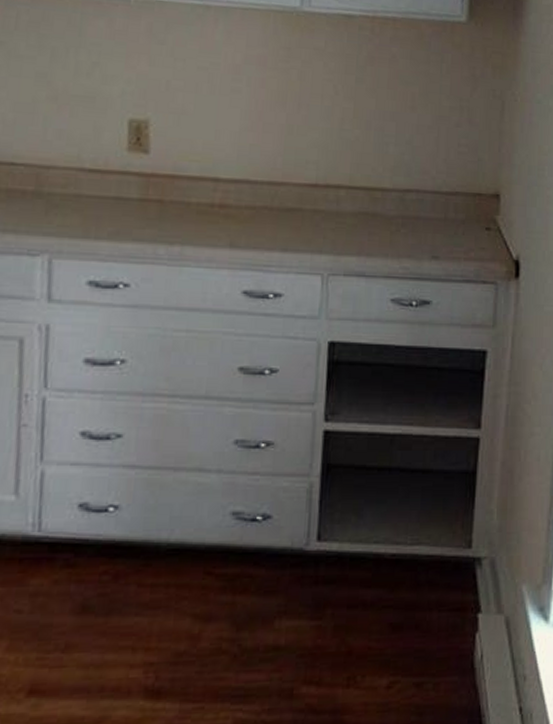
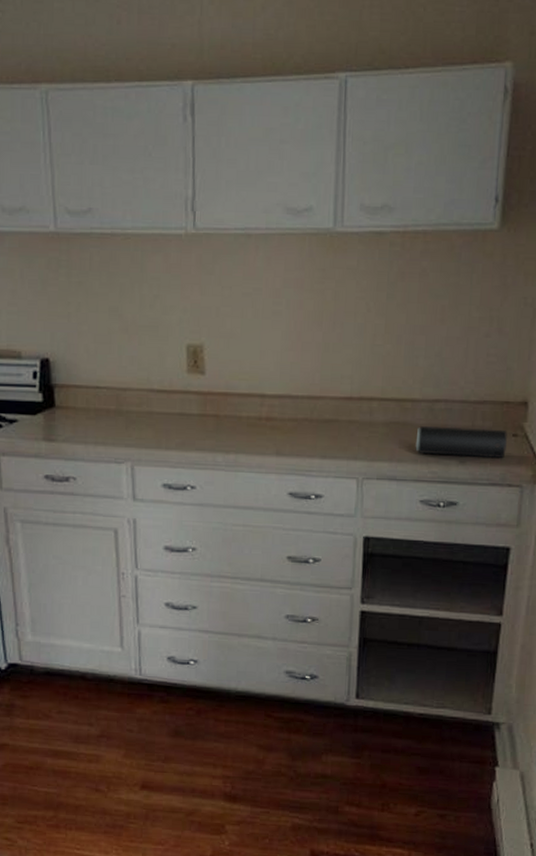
speaker: none [385,217,481,254] -> present [415,426,508,459]

